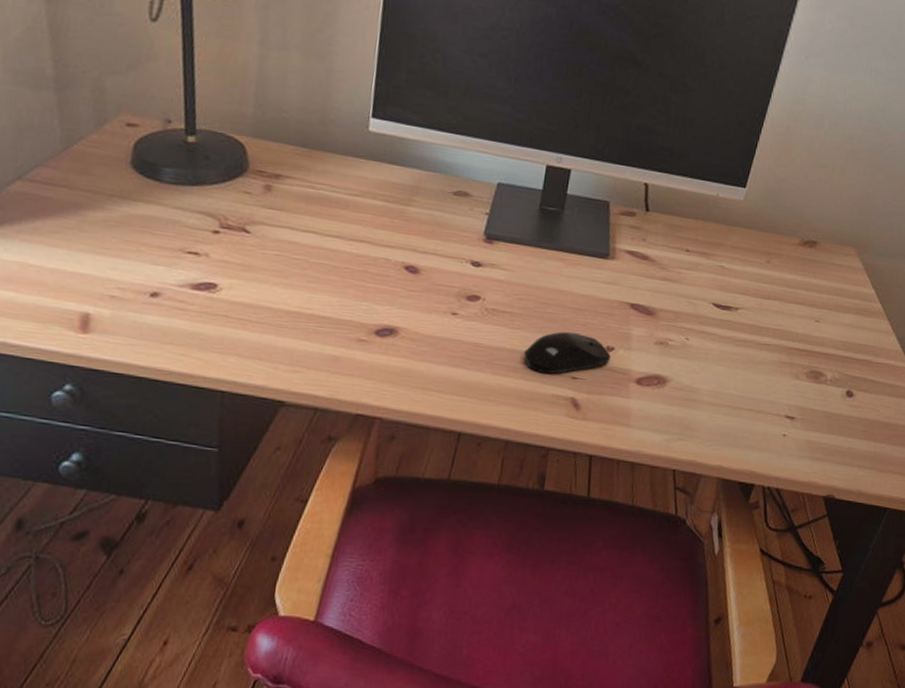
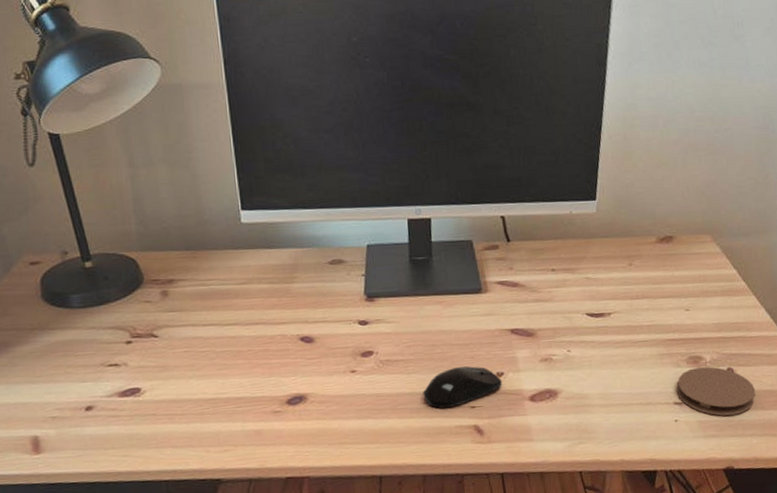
coaster: none [790,383,872,442] -> present [676,367,756,416]

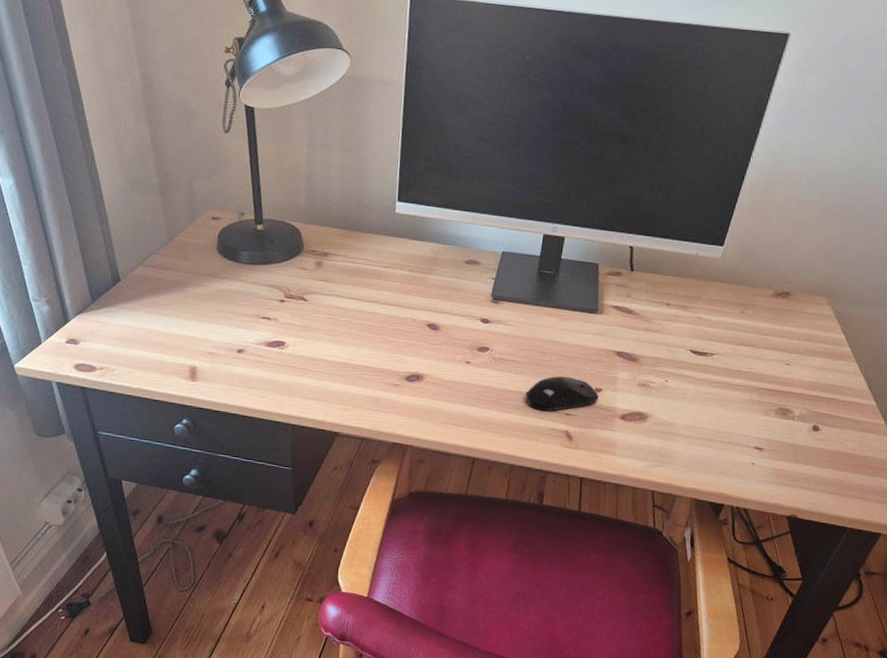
coaster: present [676,367,756,416] -> none [759,419,836,470]

